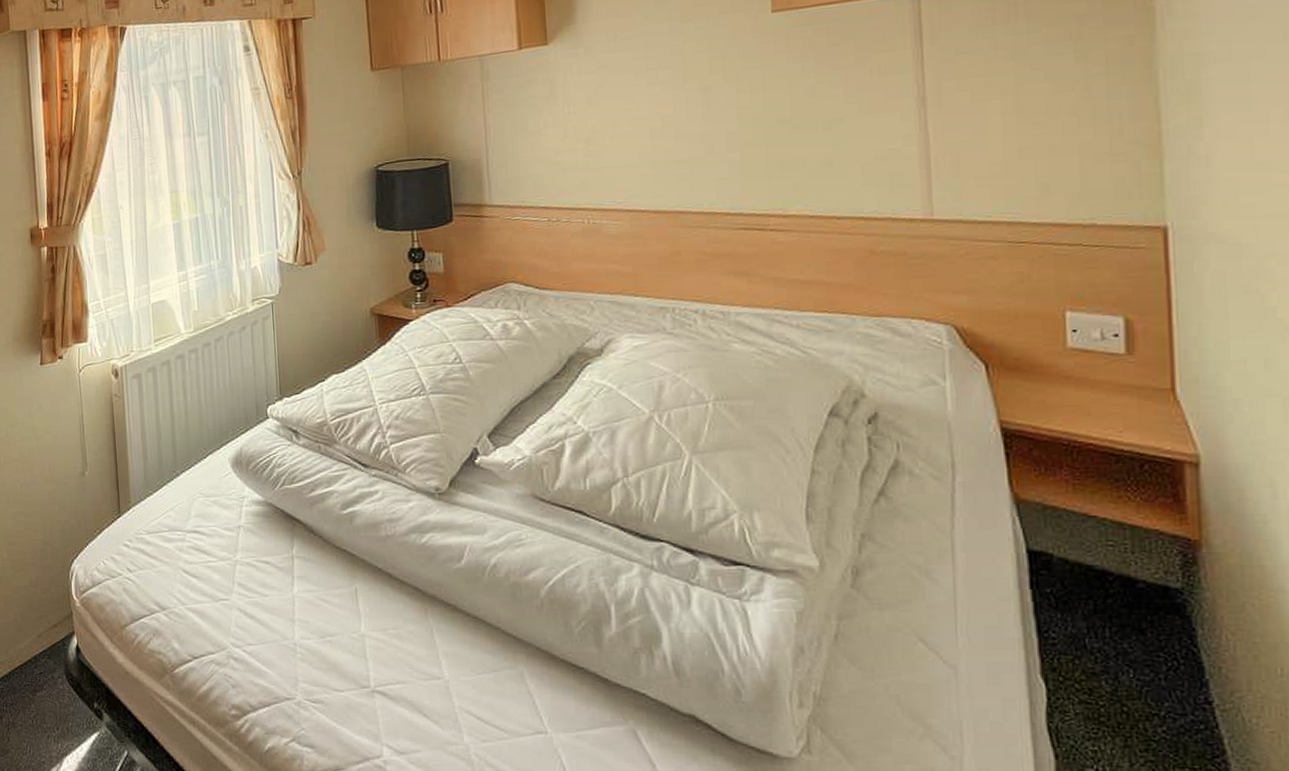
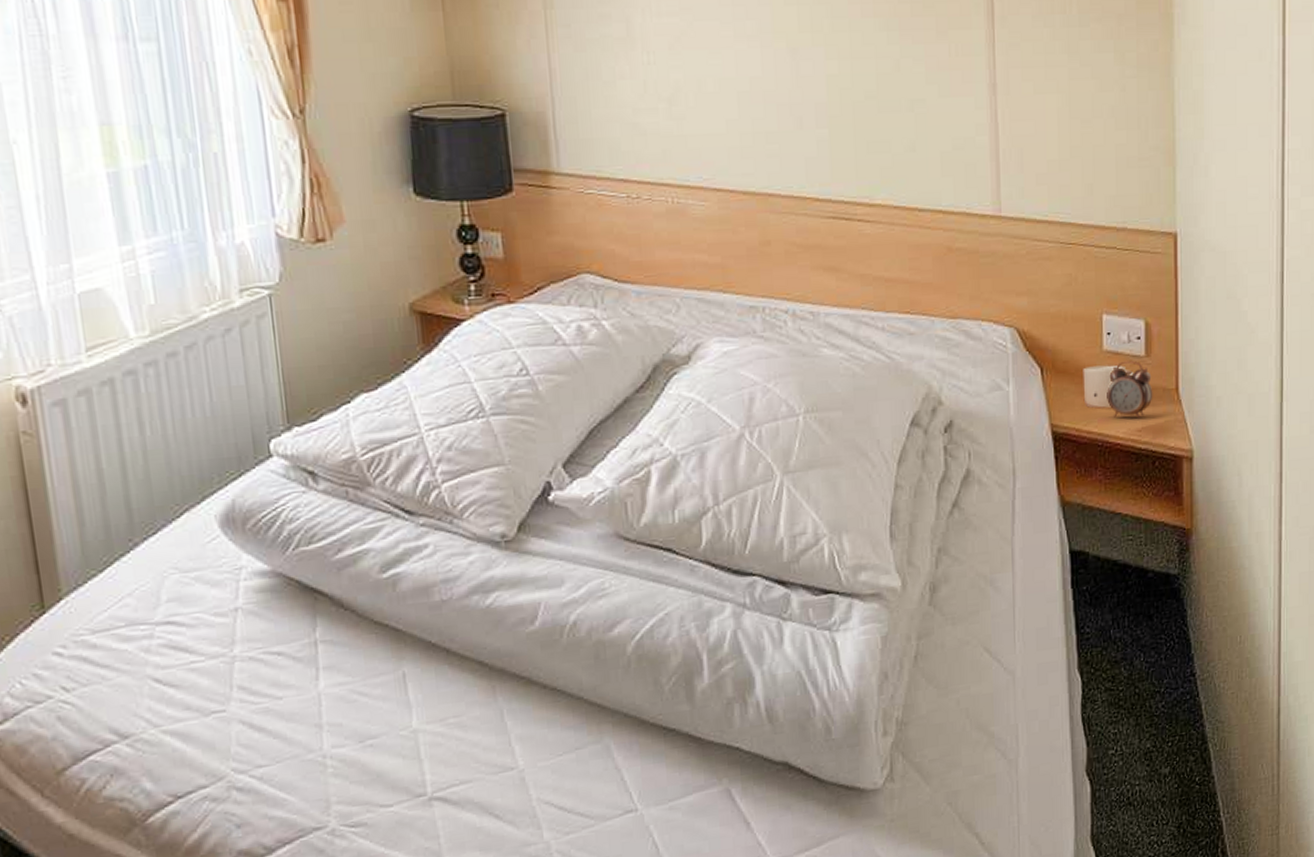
mug: none [1040,362,1111,408] -> present [1083,365,1134,409]
alarm clock: none [1073,358,1139,419] -> present [1107,360,1153,419]

